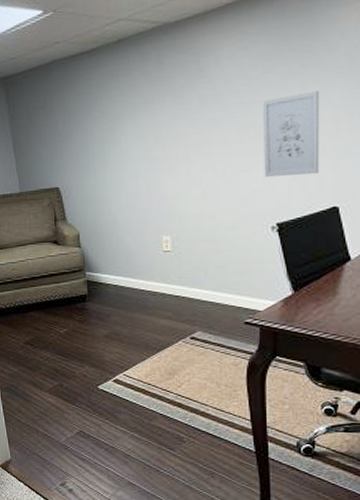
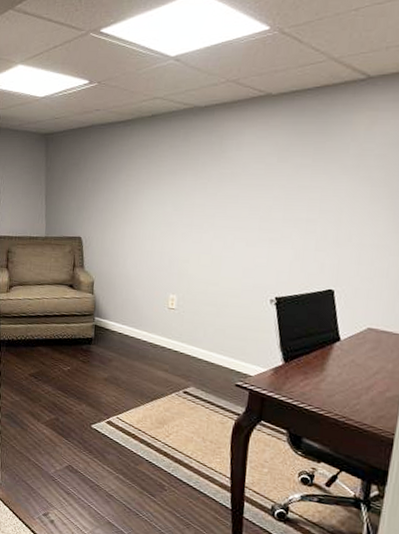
wall art: present [263,90,320,177] -> none [269,183,328,257]

